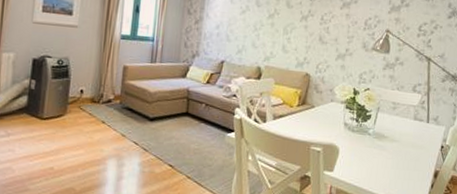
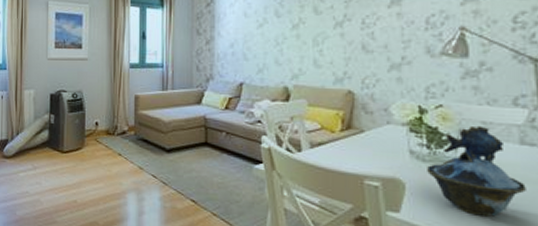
ceramic bowl: none [354,105,415,173] -> present [427,125,526,217]

